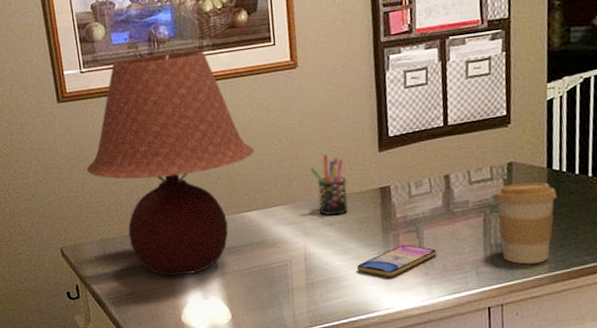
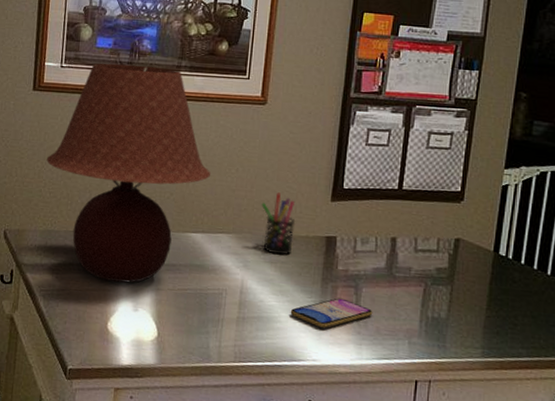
coffee cup: present [495,182,557,264] -> none [437,260,500,346]

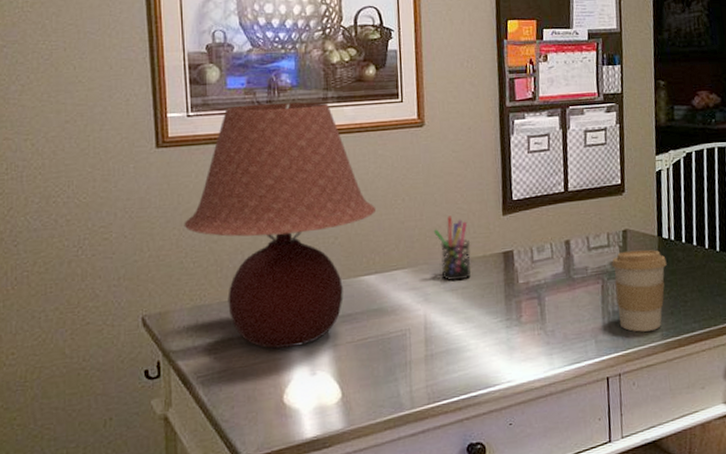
smartphone: present [290,298,373,328] -> none [478,311,559,347]
coffee cup: none [437,260,500,346] -> present [612,249,667,332]

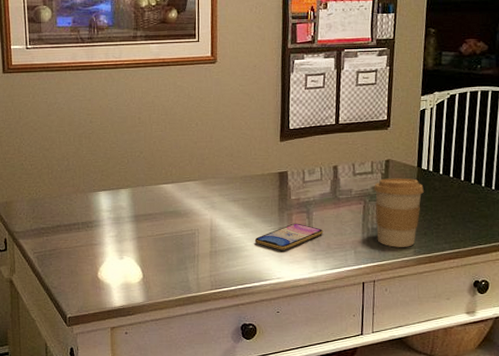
table lamp: present [184,102,377,349] -> none [24,39,175,237]
pen holder: present [433,216,471,281] -> none [220,139,252,193]
smartphone: none [478,311,559,347] -> present [254,223,324,250]

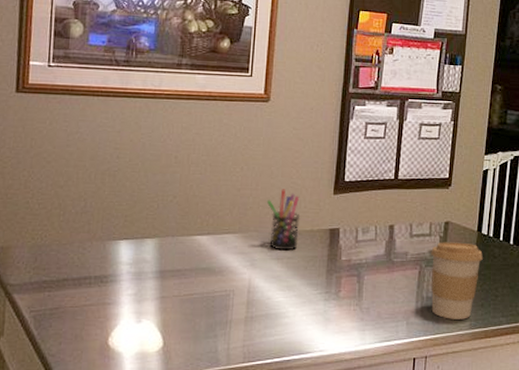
pen holder: none [220,139,252,193] -> present [266,189,300,251]
smartphone: present [254,223,324,250] -> none [297,287,374,318]

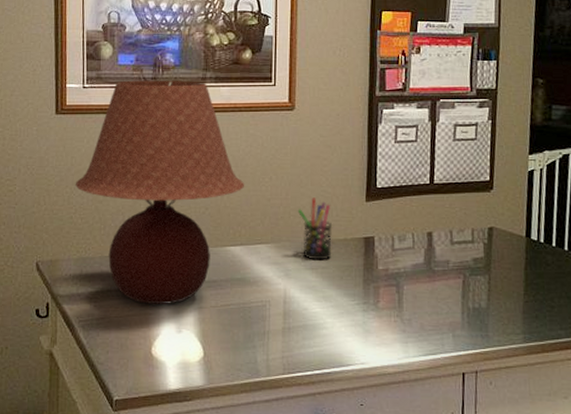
table lamp: none [33,61,216,295] -> present [75,80,245,305]
coffee cup: present [431,242,483,319] -> none [475,249,534,332]

